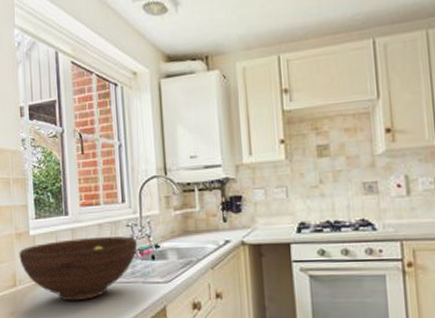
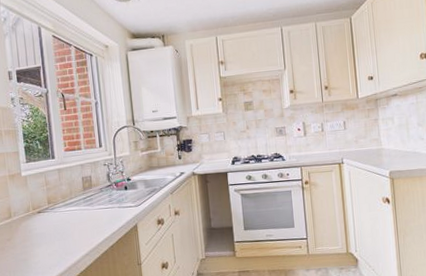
fruit bowl: present [19,236,138,301] -> none [13,173,113,226]

